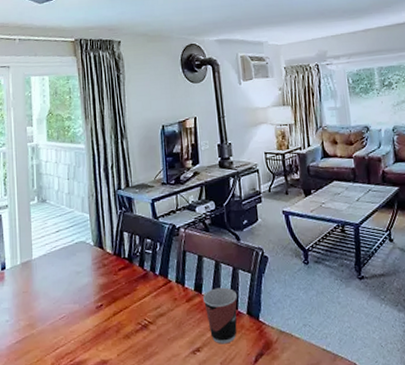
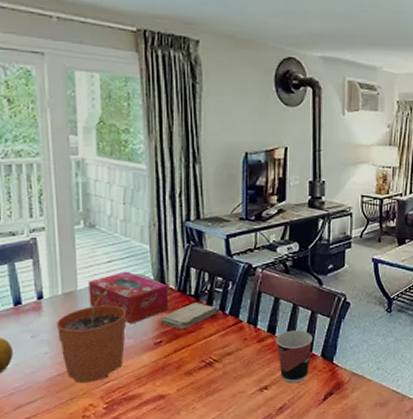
plant pot: none [15,259,72,350] -> present [56,291,127,383]
tissue box: none [41,239,107,289] -> present [88,271,169,324]
washcloth: none [100,265,149,292] -> present [160,302,218,329]

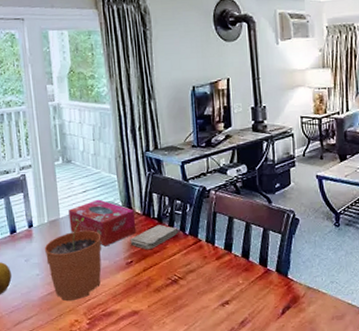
cup: present [276,330,313,383] -> none [233,247,267,298]

